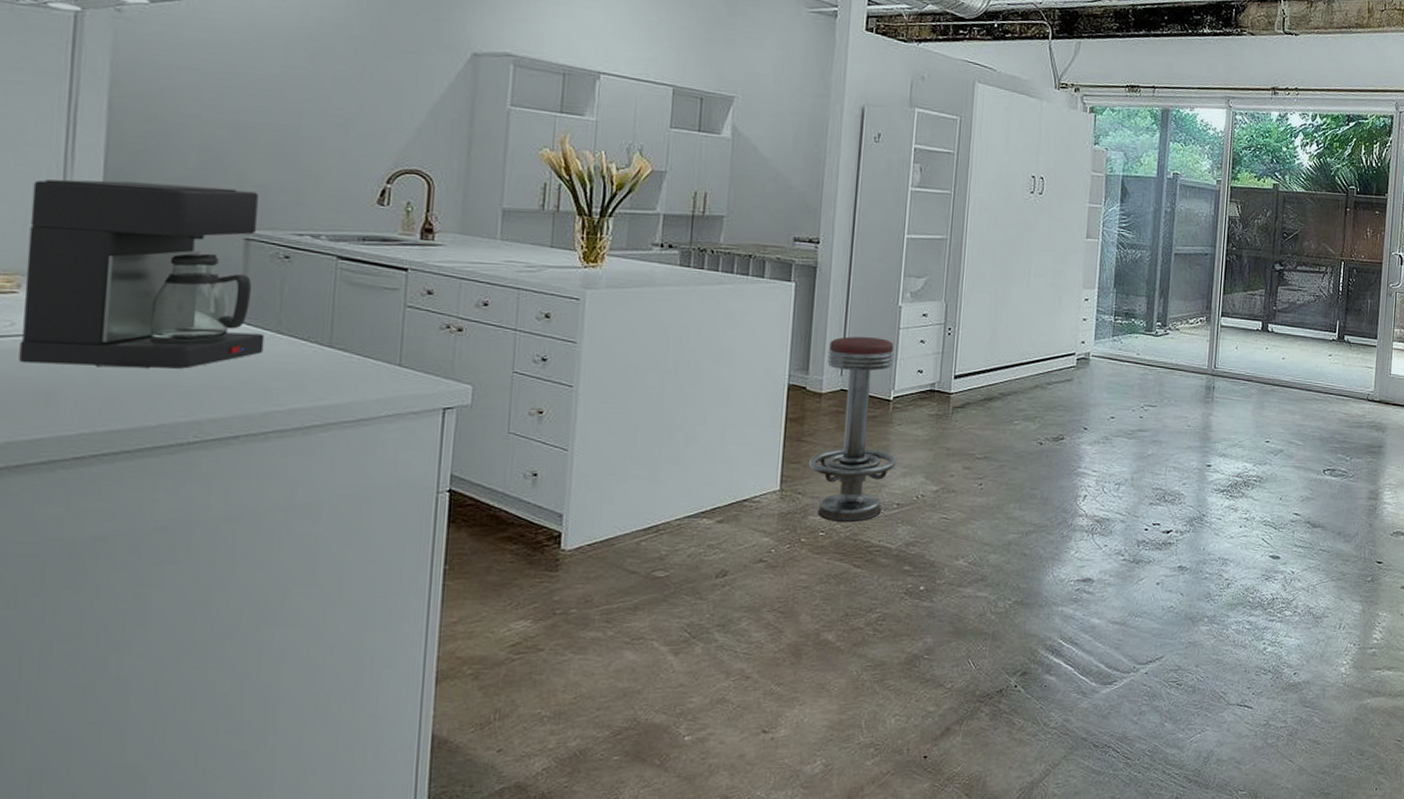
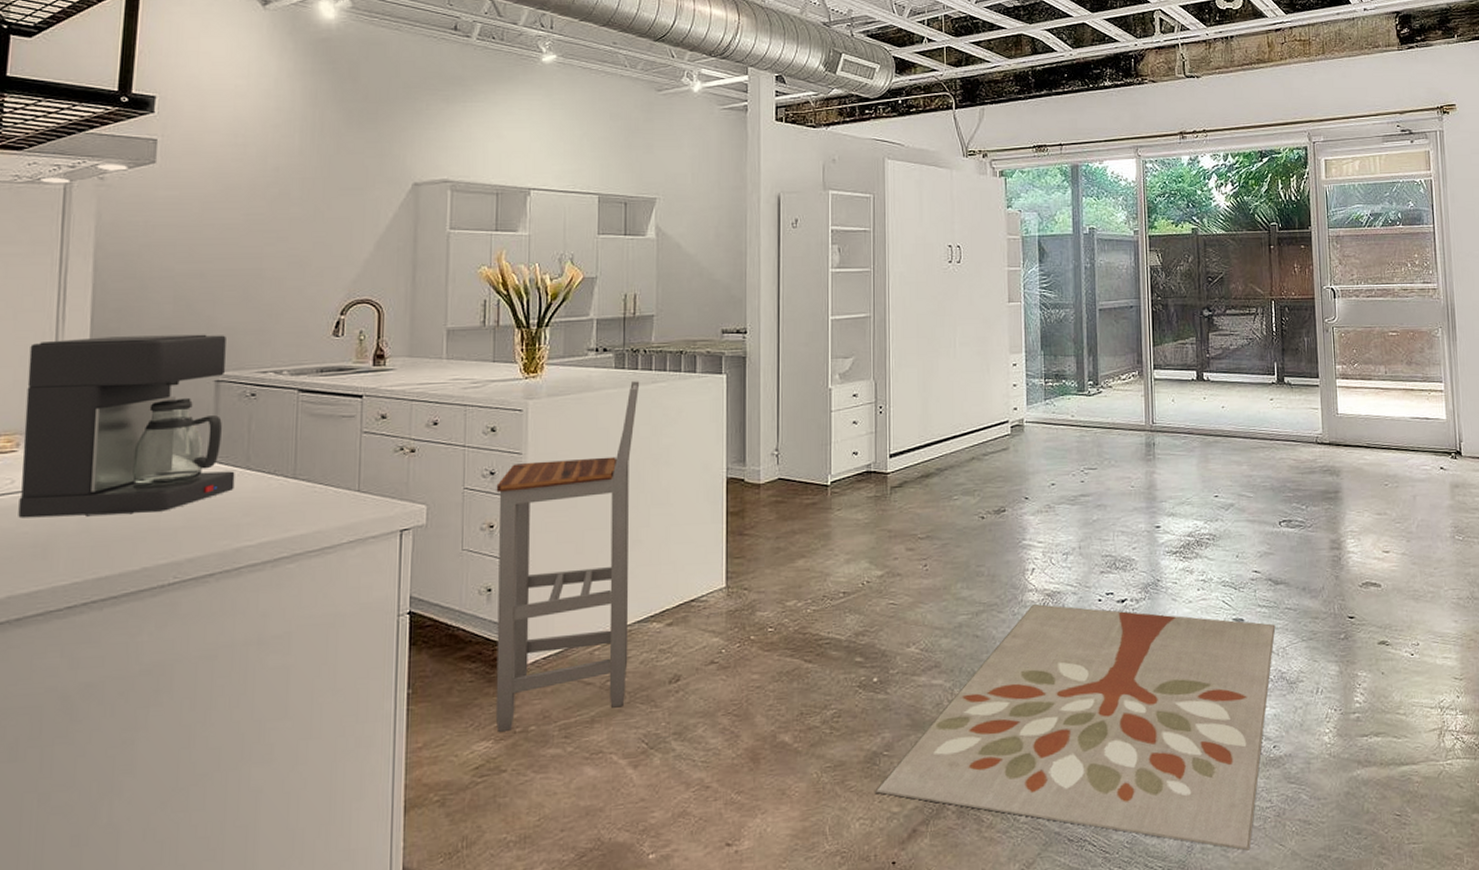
bar stool: none [535,280,705,612] -> present [495,381,640,732]
bar stool: present [808,336,898,522] -> none [752,423,840,616]
area rug: none [913,529,1309,764] -> present [875,604,1276,851]

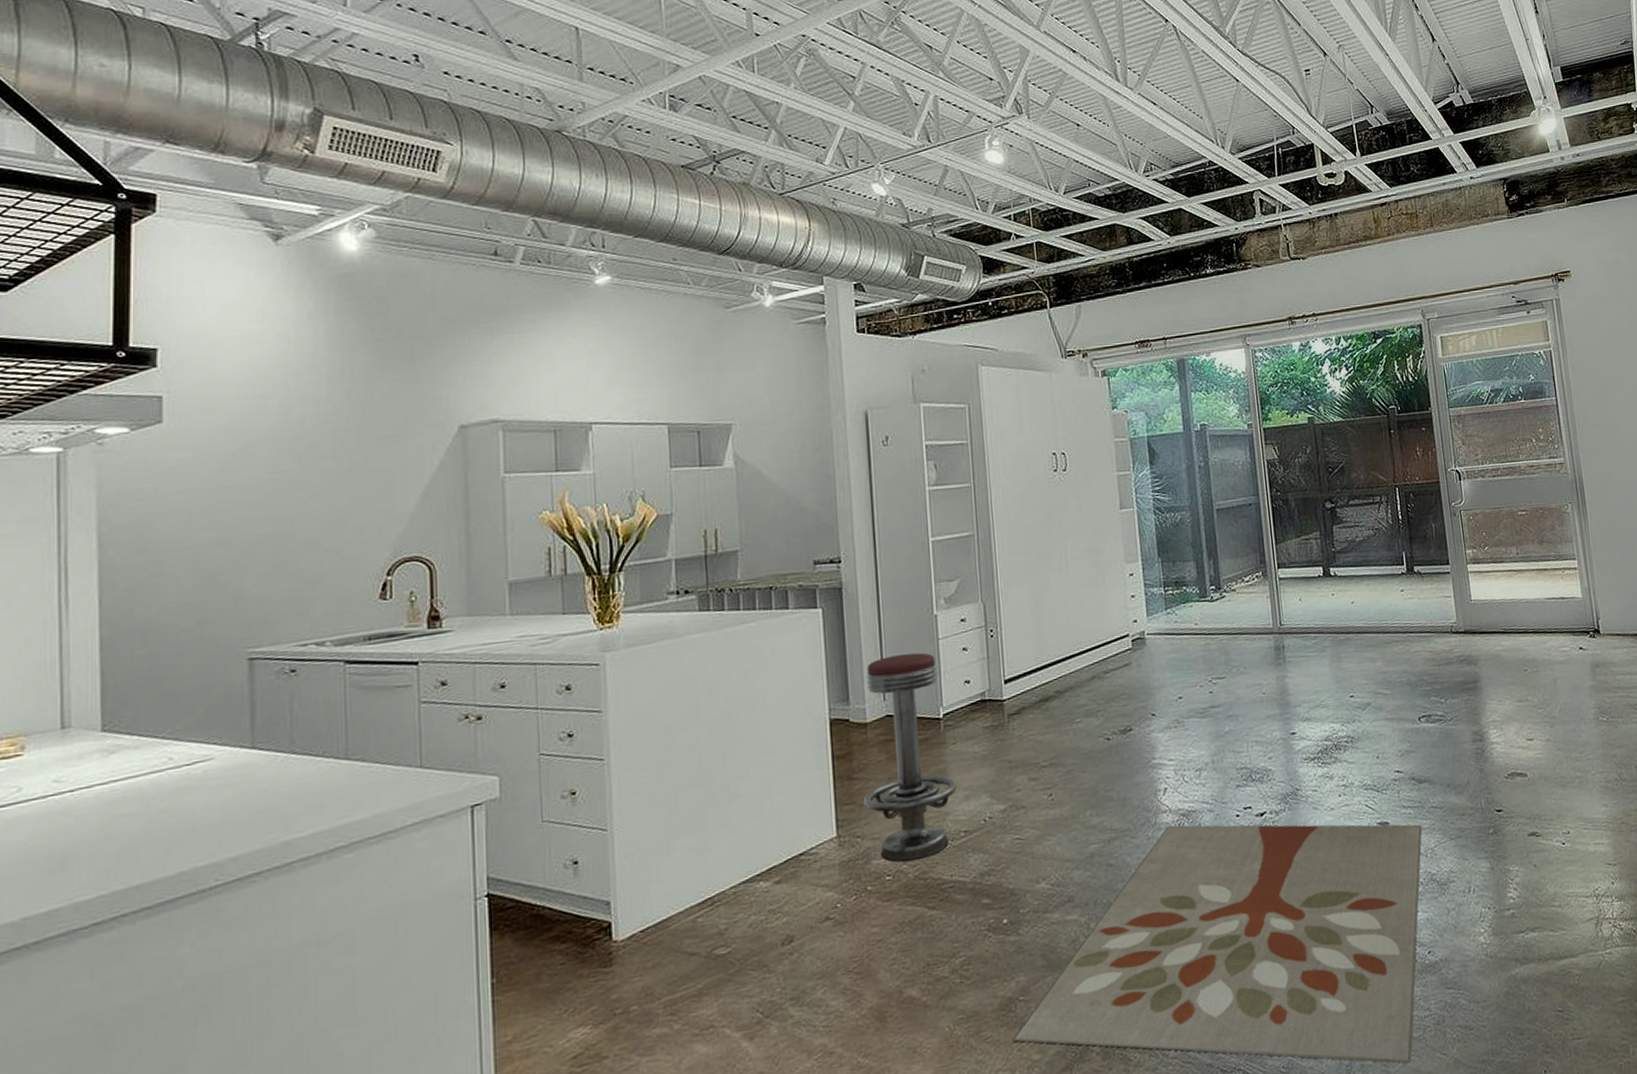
coffee maker: present [18,334,235,519] -> none [29,607,279,830]
bar stool: present [495,381,640,732] -> none [576,623,735,1016]
bar stool: none [752,423,840,616] -> present [863,652,958,862]

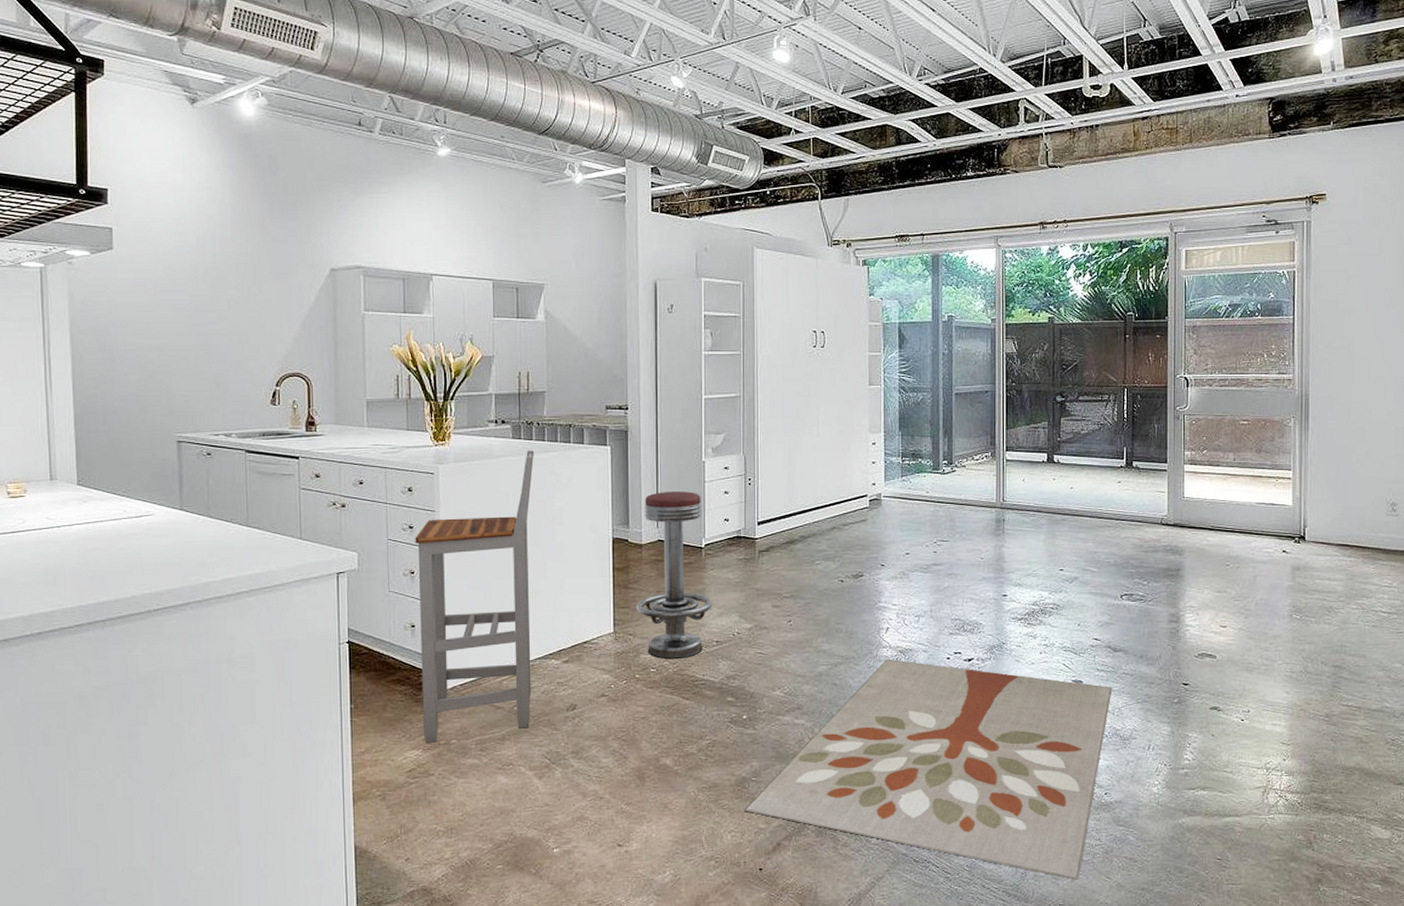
bar stool: none [576,623,735,1016] -> present [415,450,535,743]

